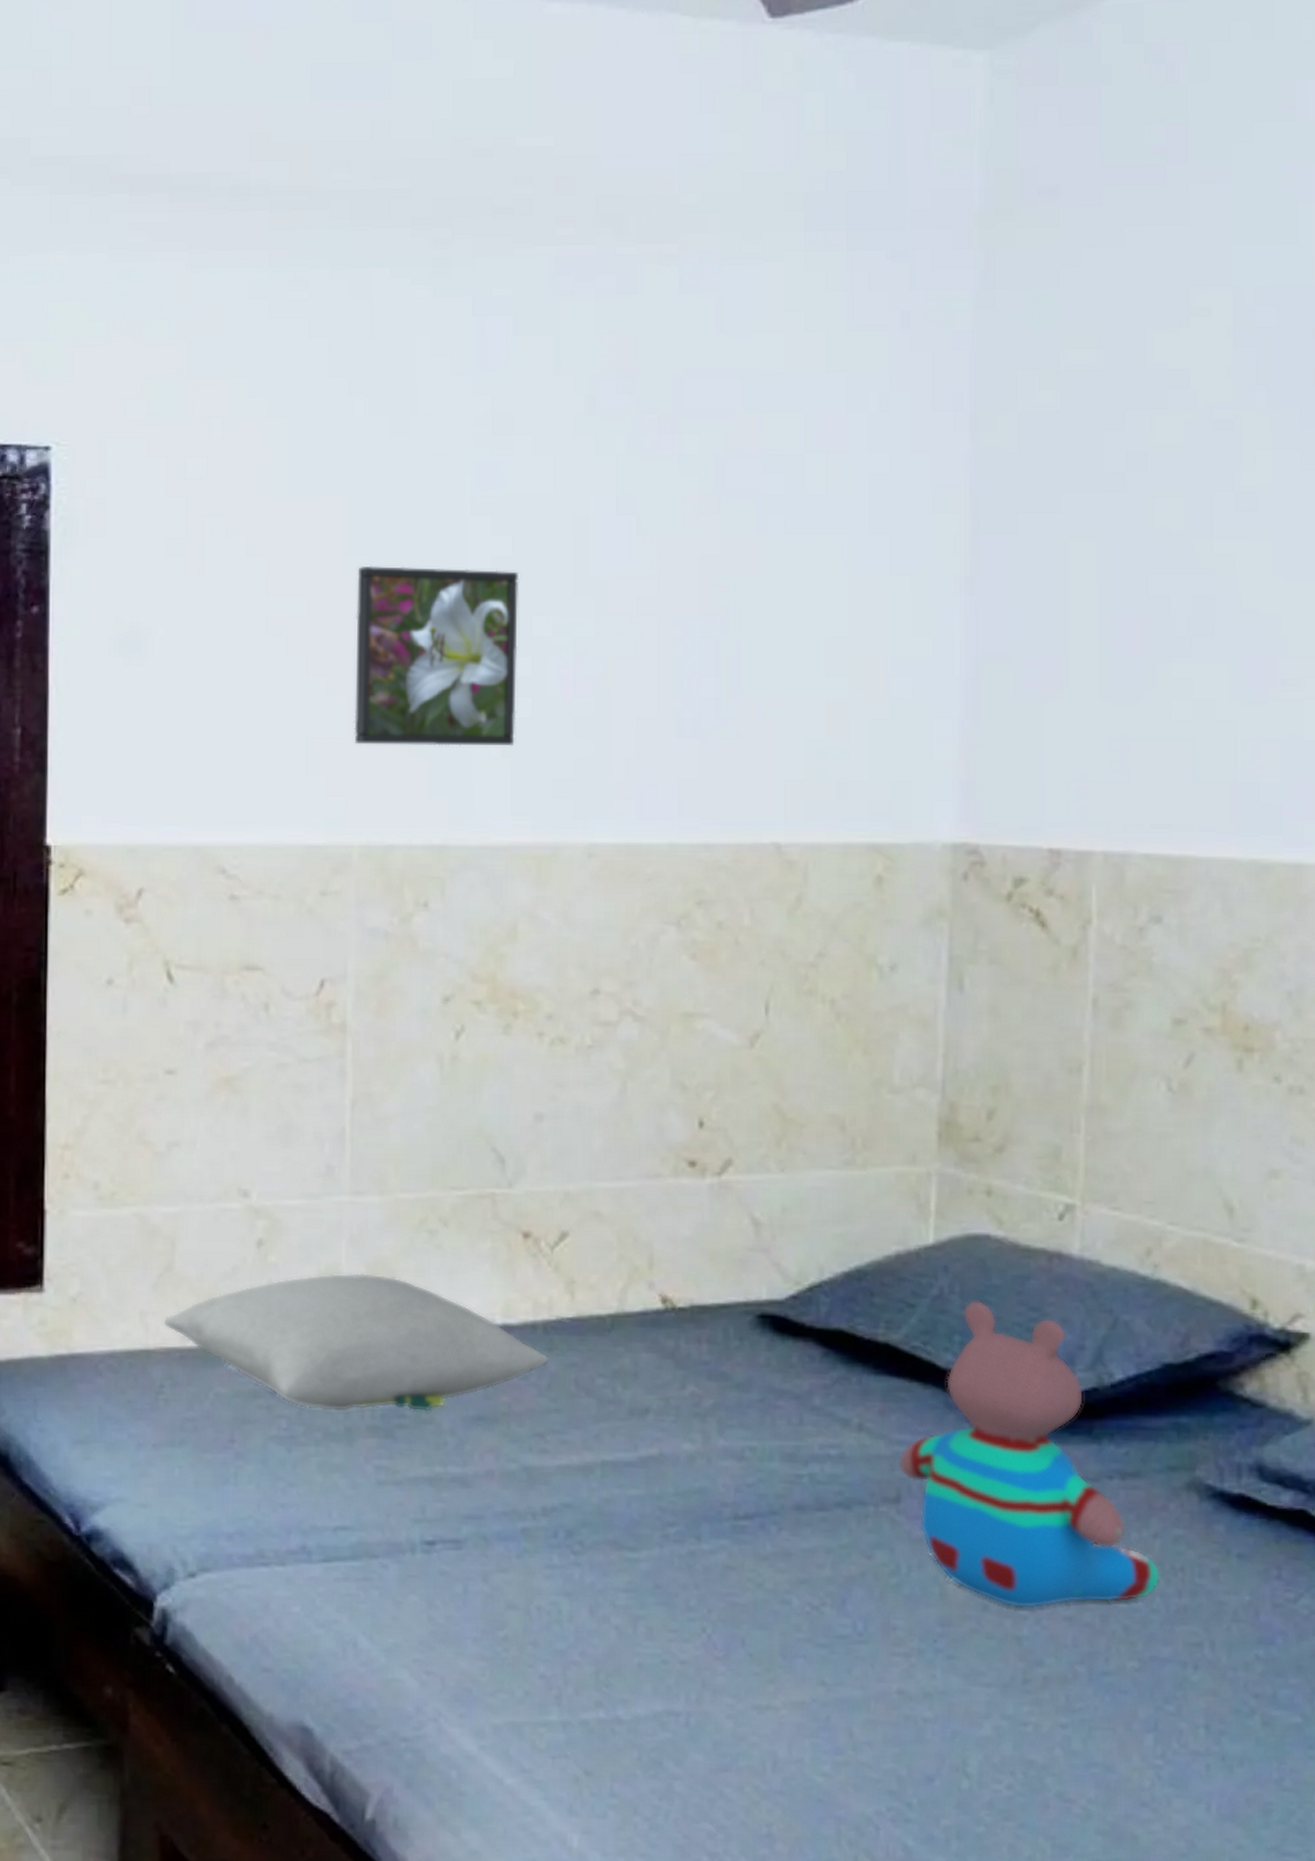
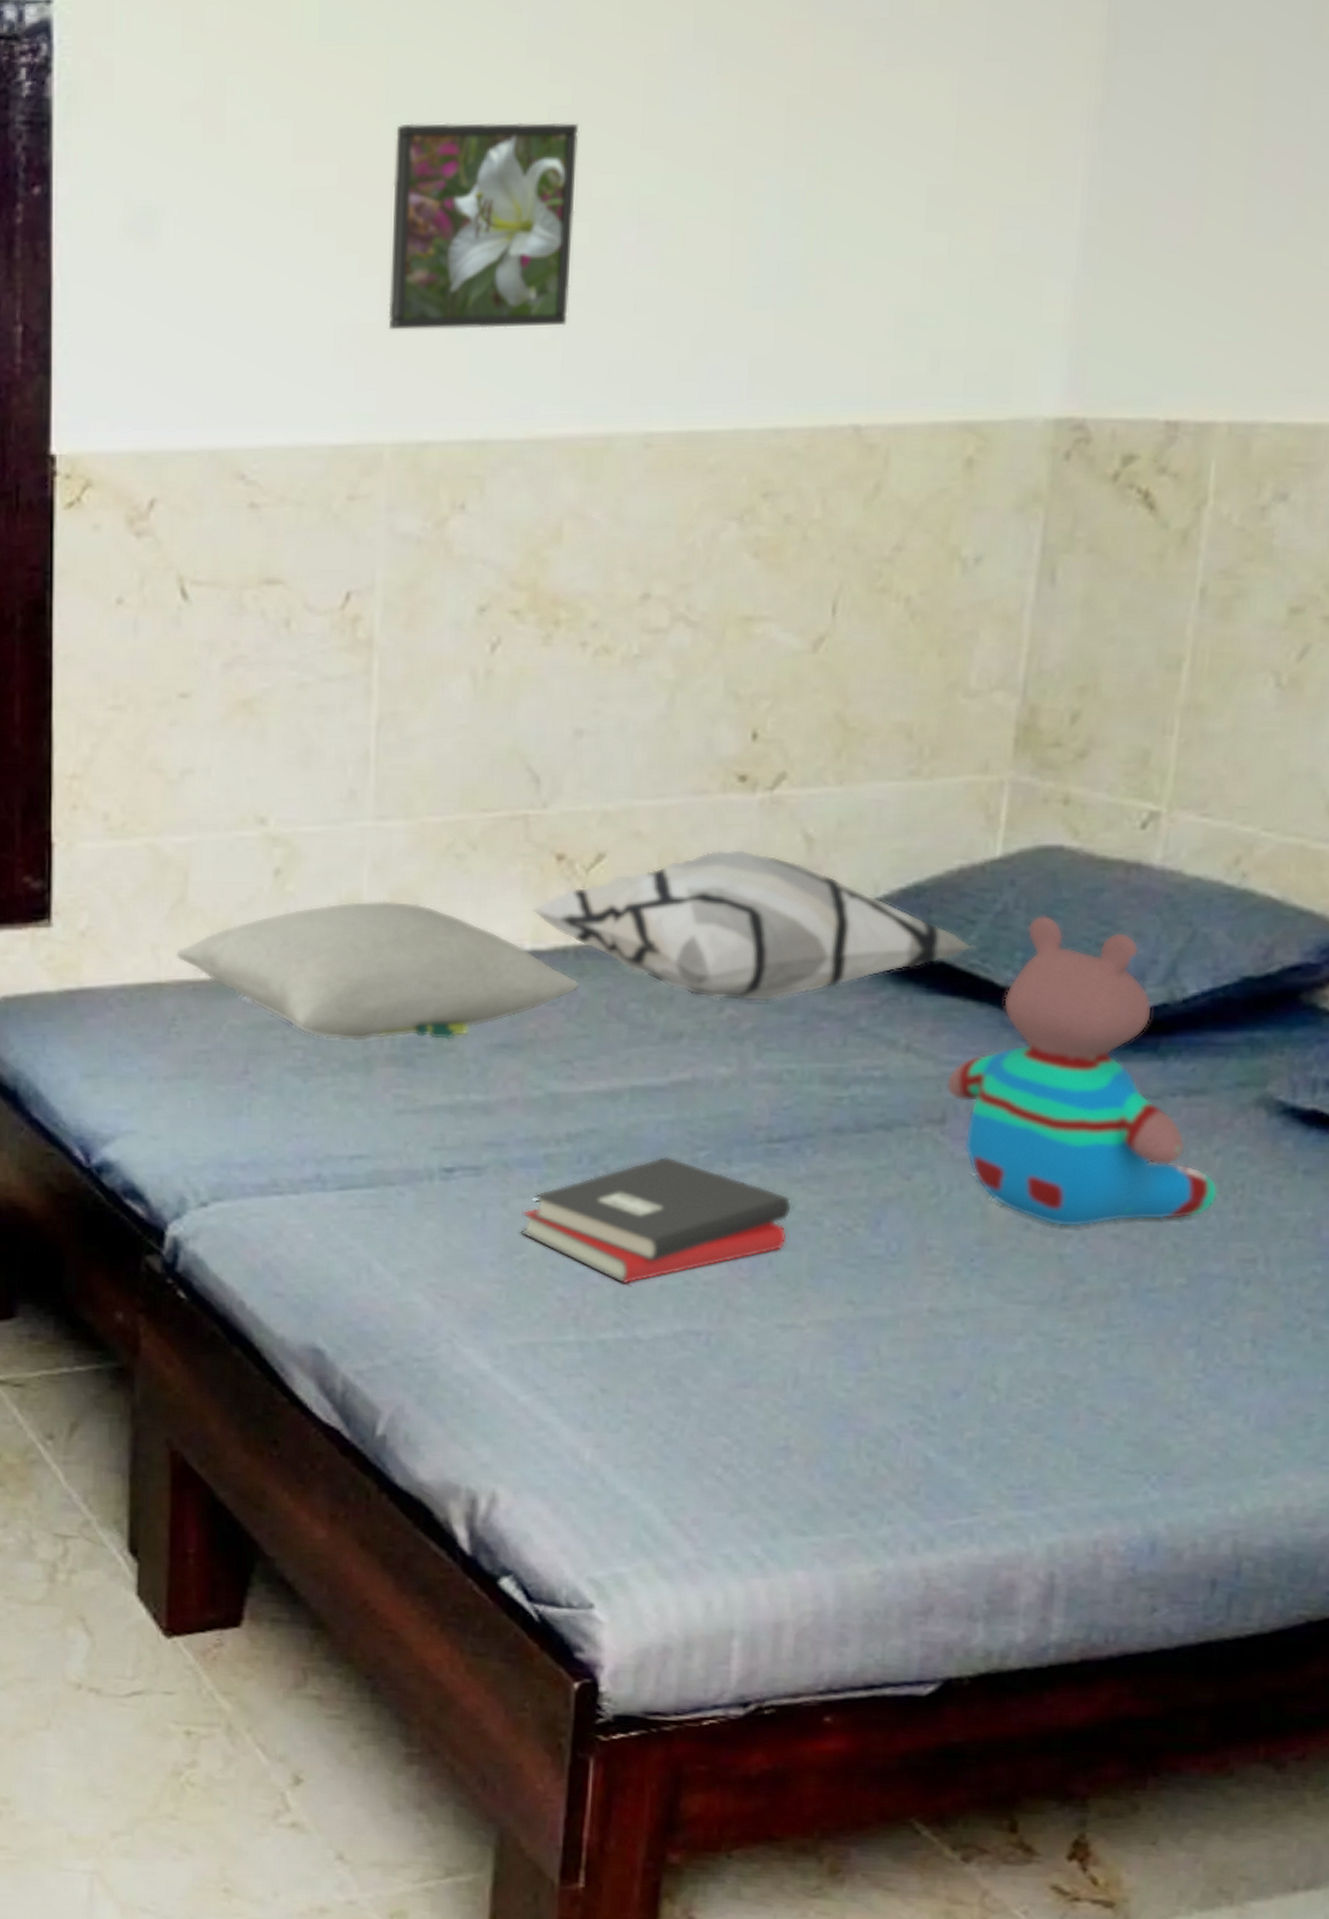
hardback book: none [501,1531,760,1663] -> present [520,1156,792,1284]
decorative pillow: none [502,1231,916,1379] -> present [532,849,975,1002]

